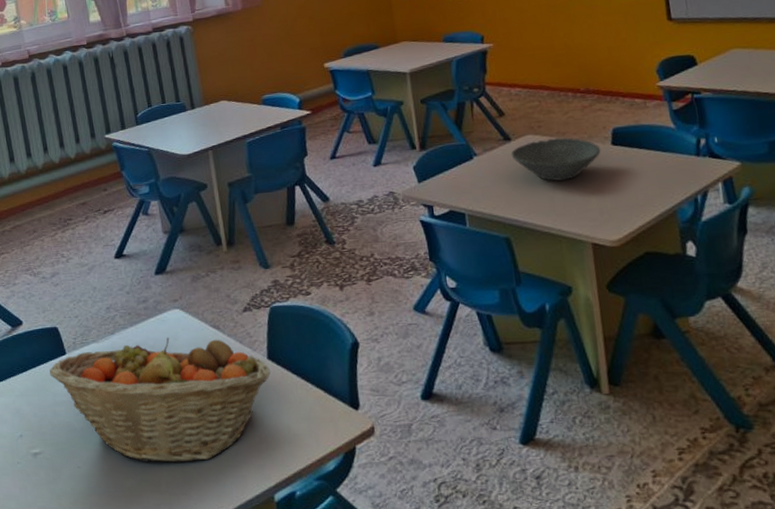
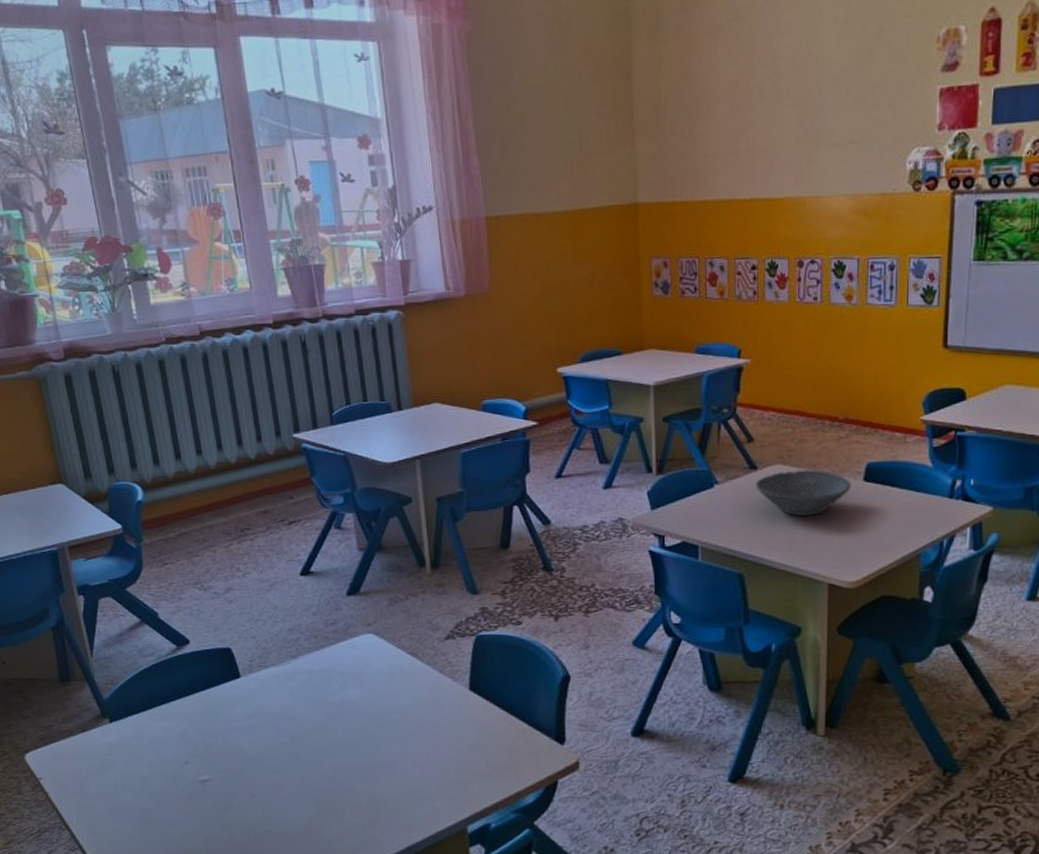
fruit basket: present [50,337,271,463] -> none [221,663,472,793]

